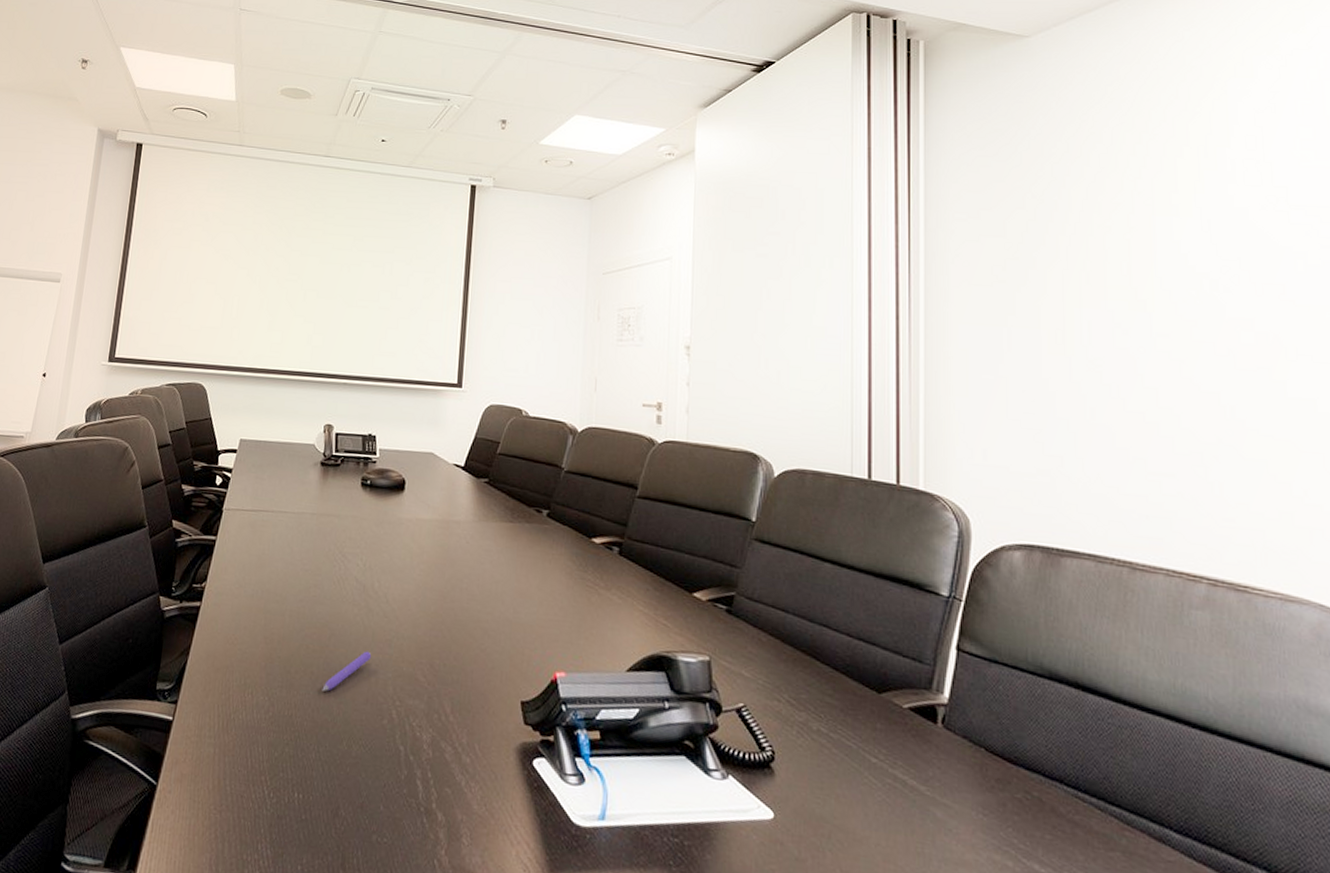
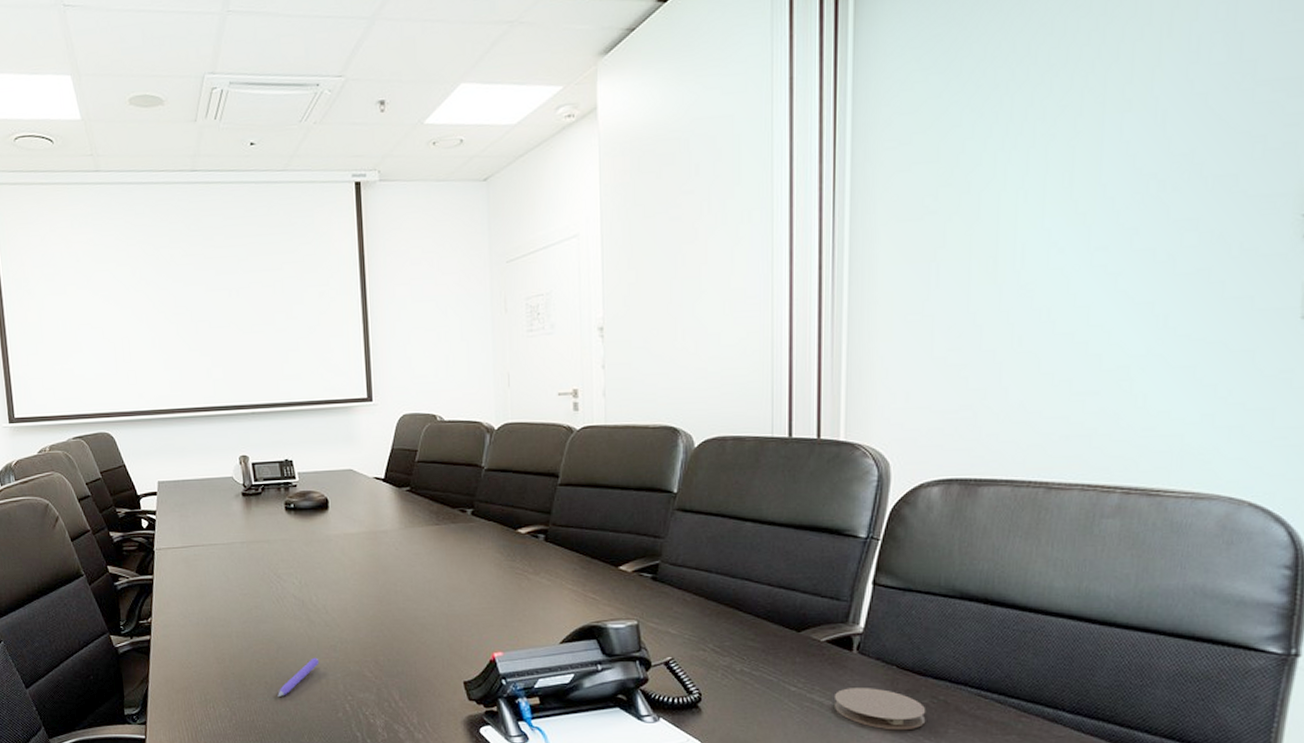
coaster: none [918,767,1020,829] -> present [833,688,926,731]

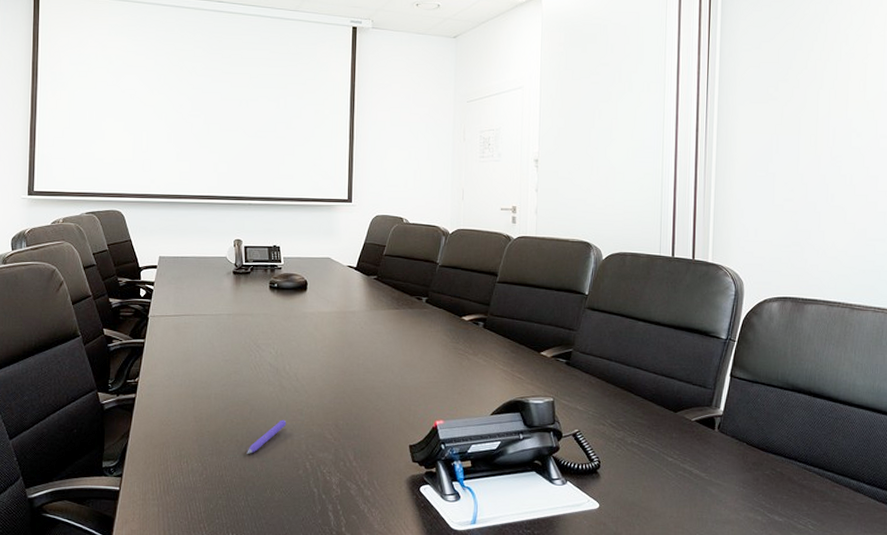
coaster: present [833,688,926,731] -> none [700,460,768,496]

